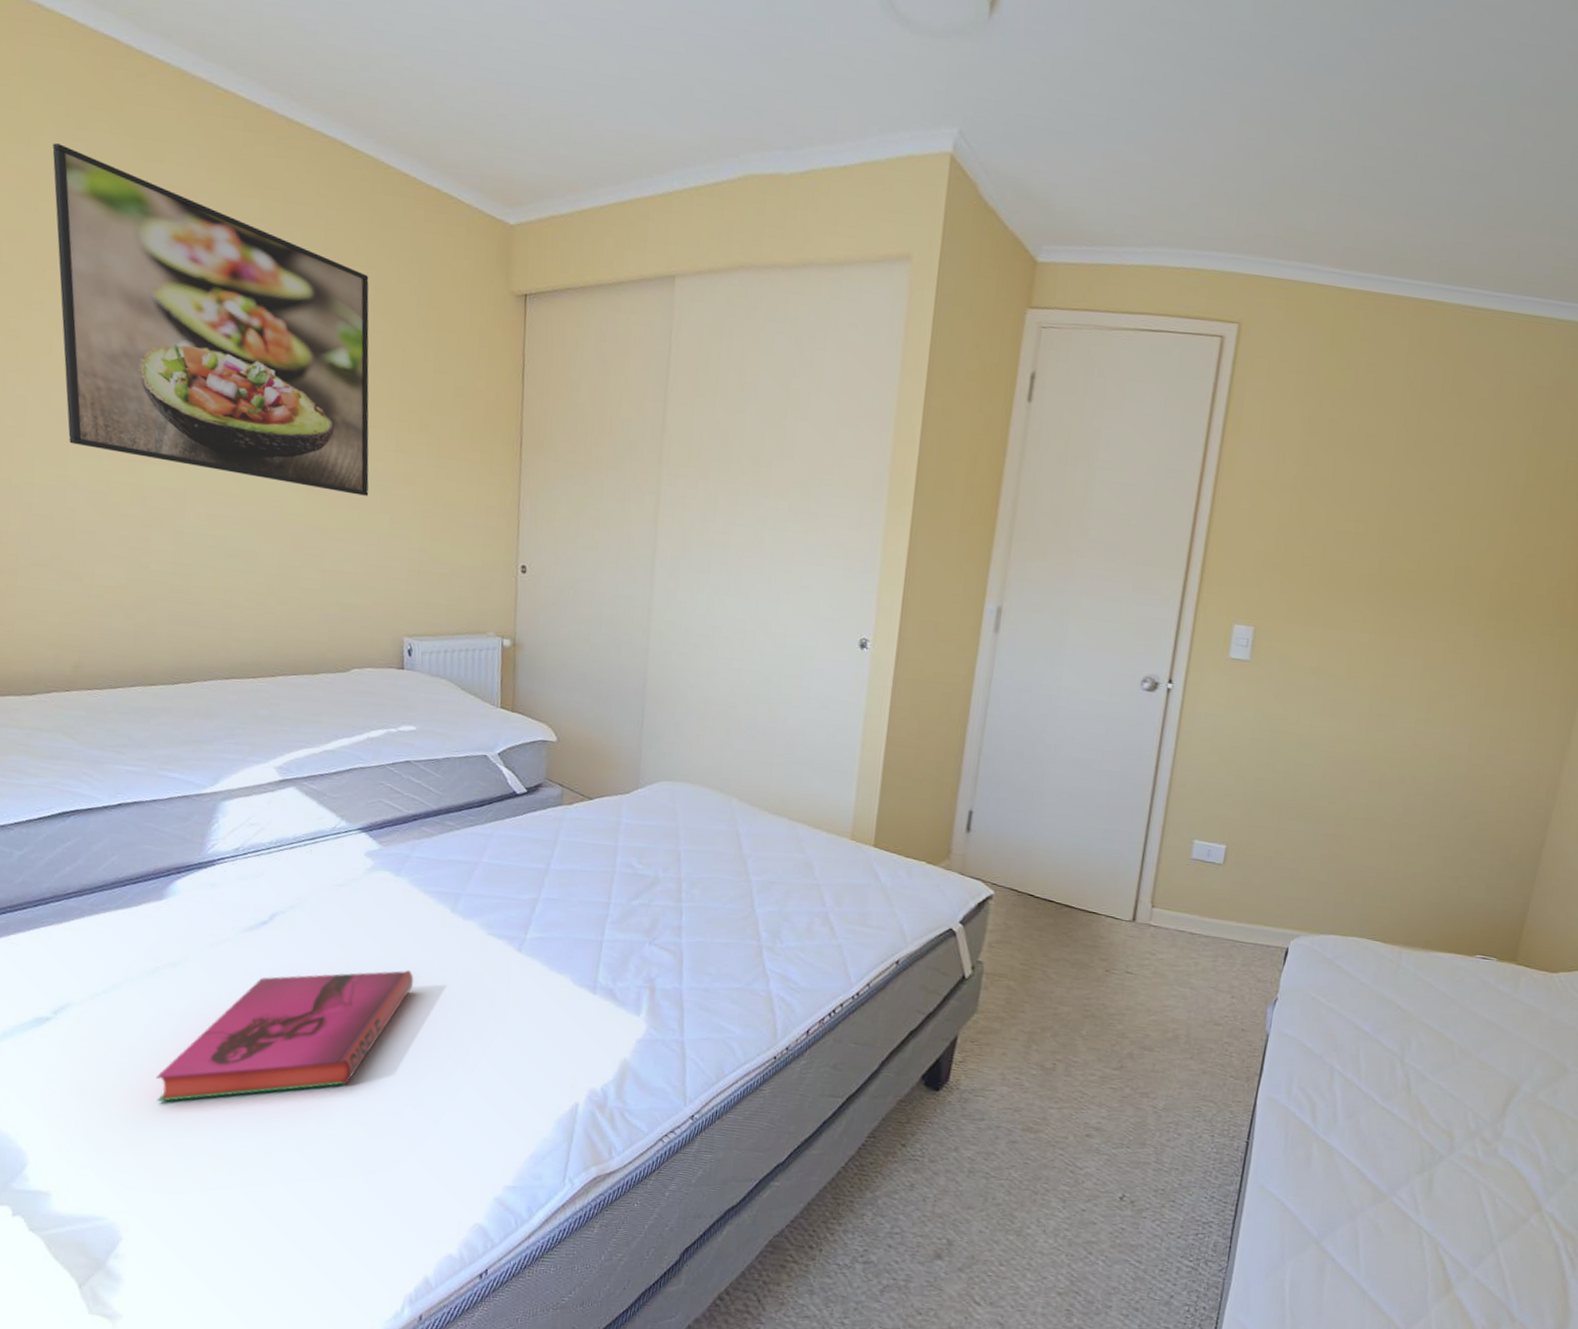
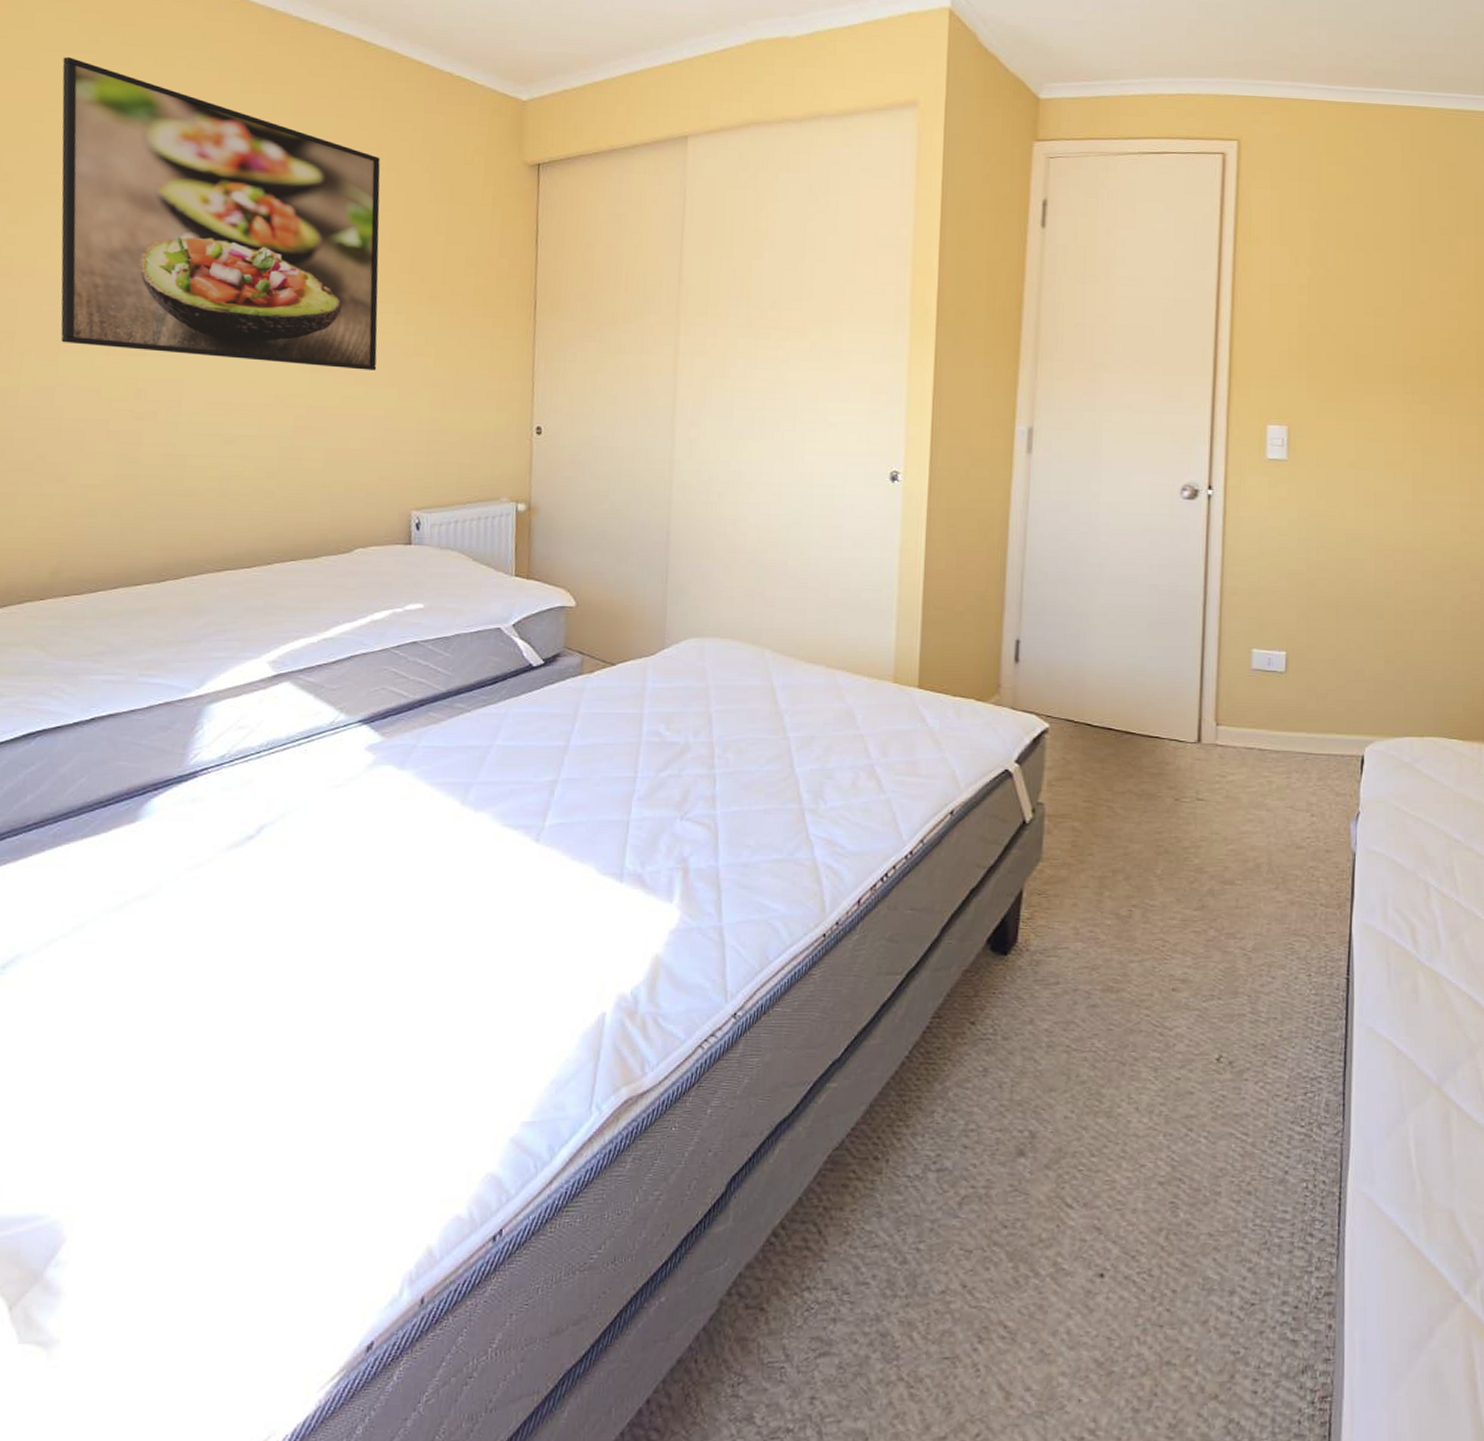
hardback book: present [155,970,414,1102] -> none [116,876,419,1063]

